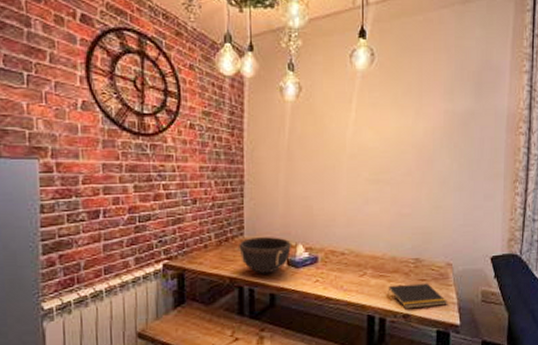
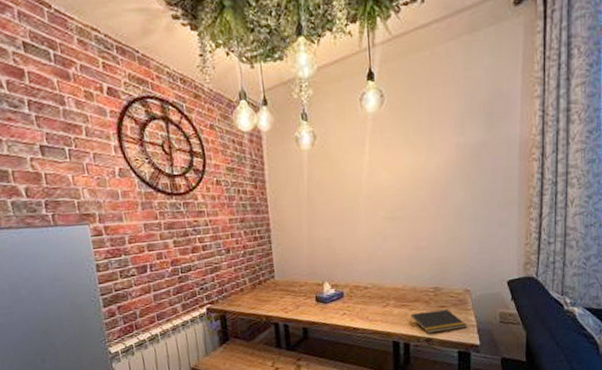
bowl: present [234,237,292,274] -> none [268,277,319,311]

